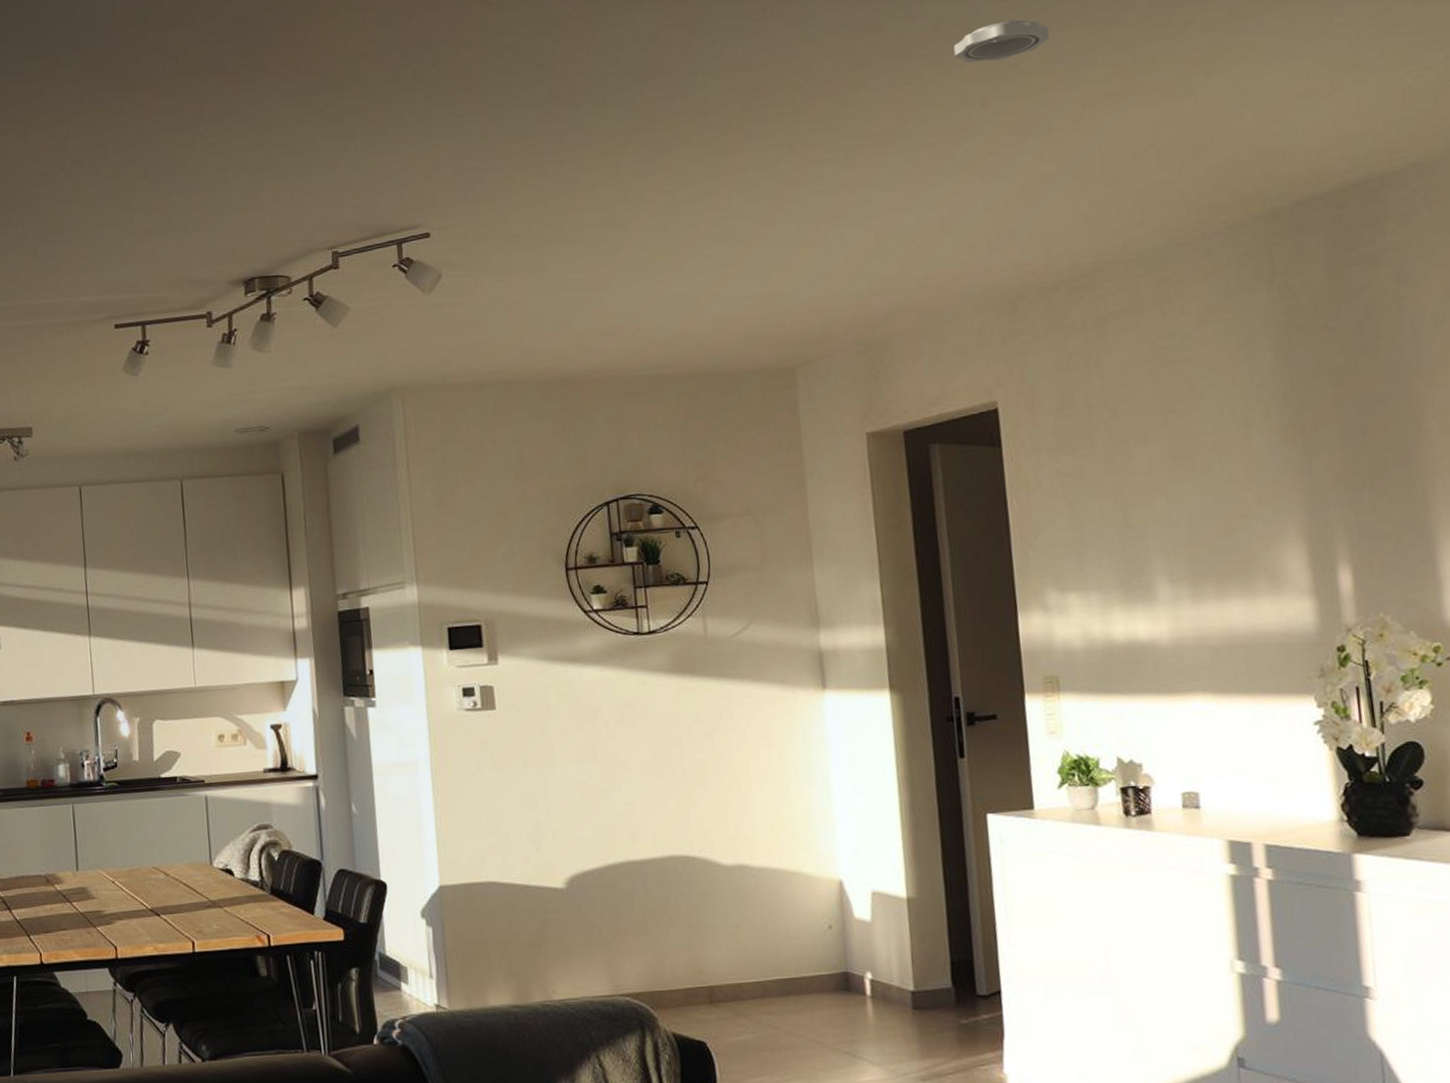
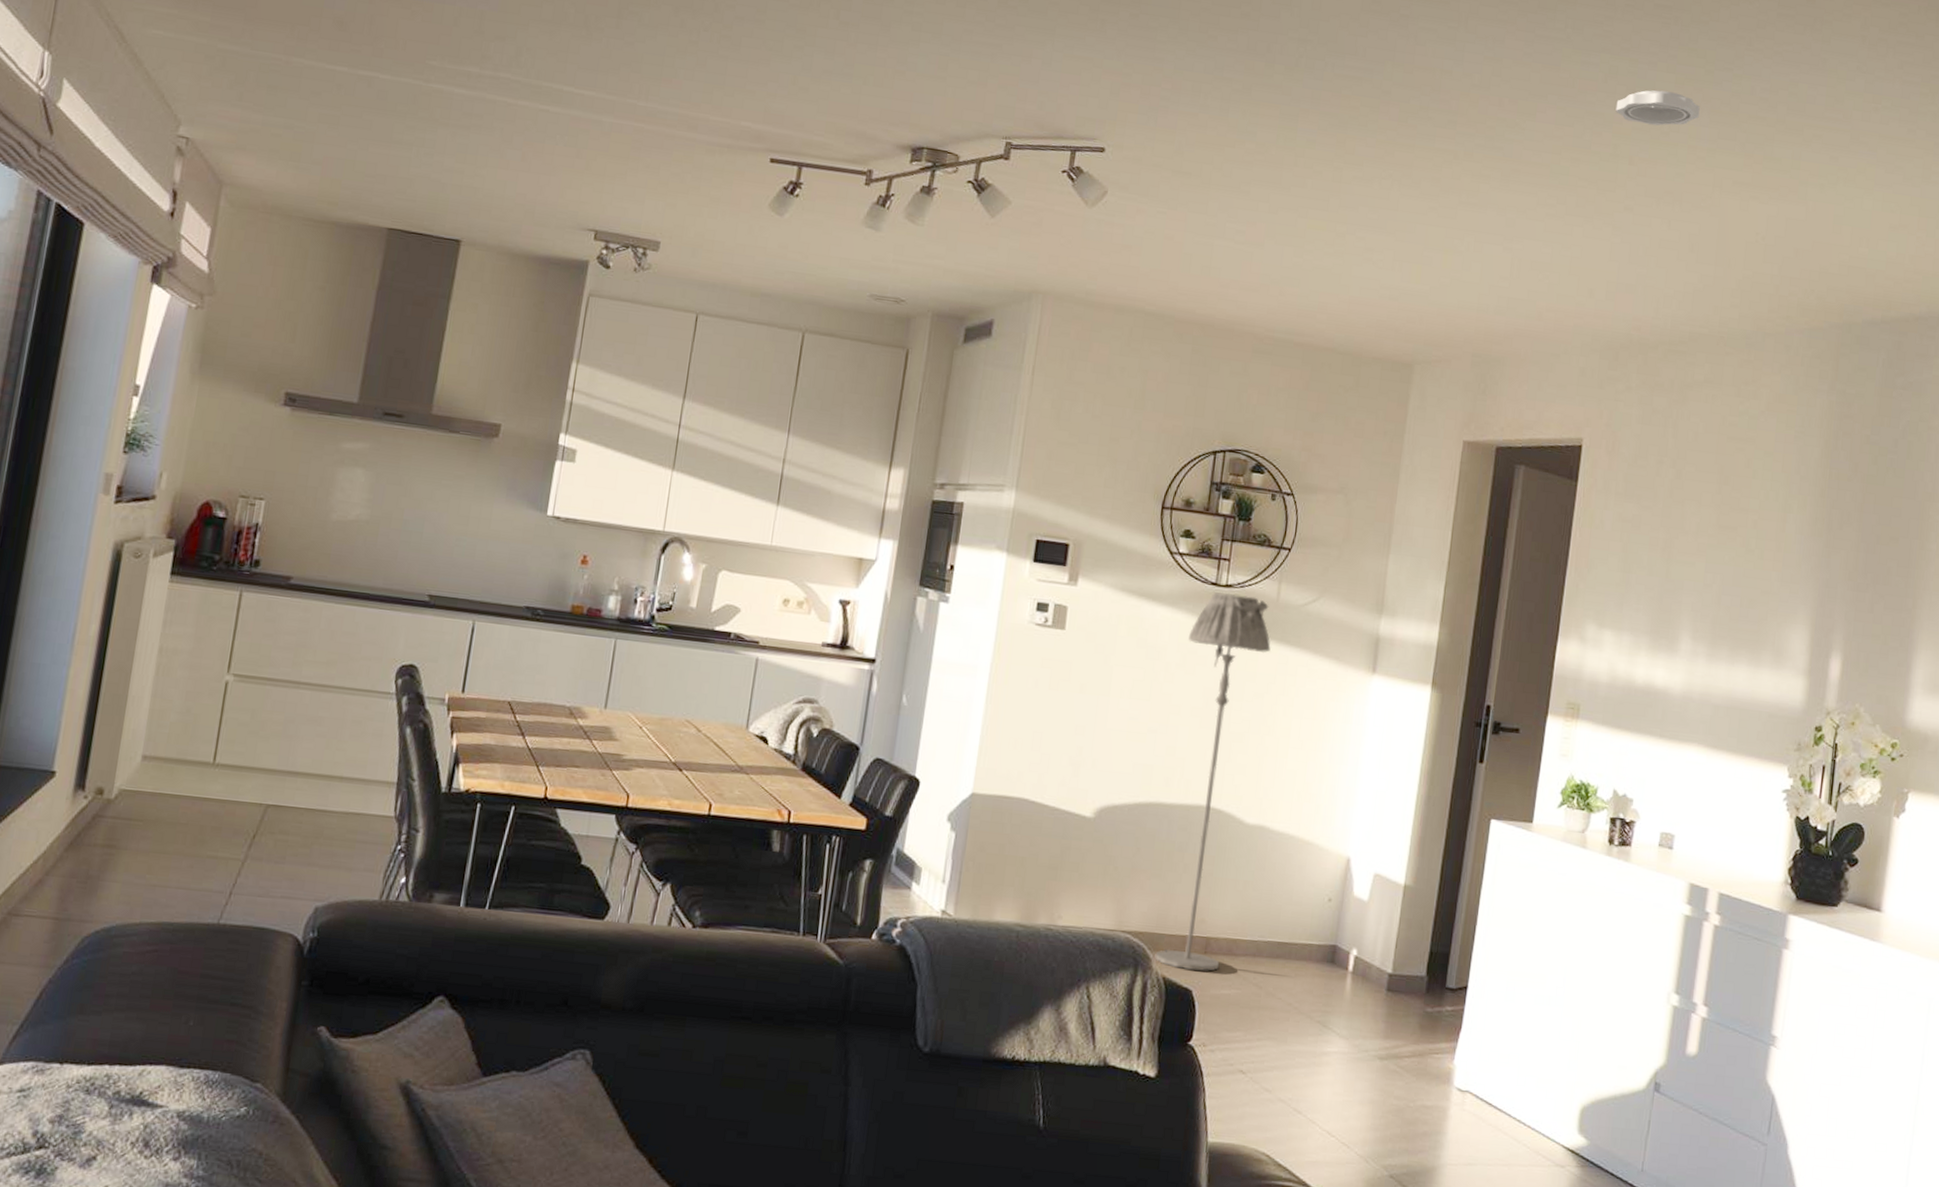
floor lamp: none [622,638,729,1023] -> present [1155,592,1271,971]

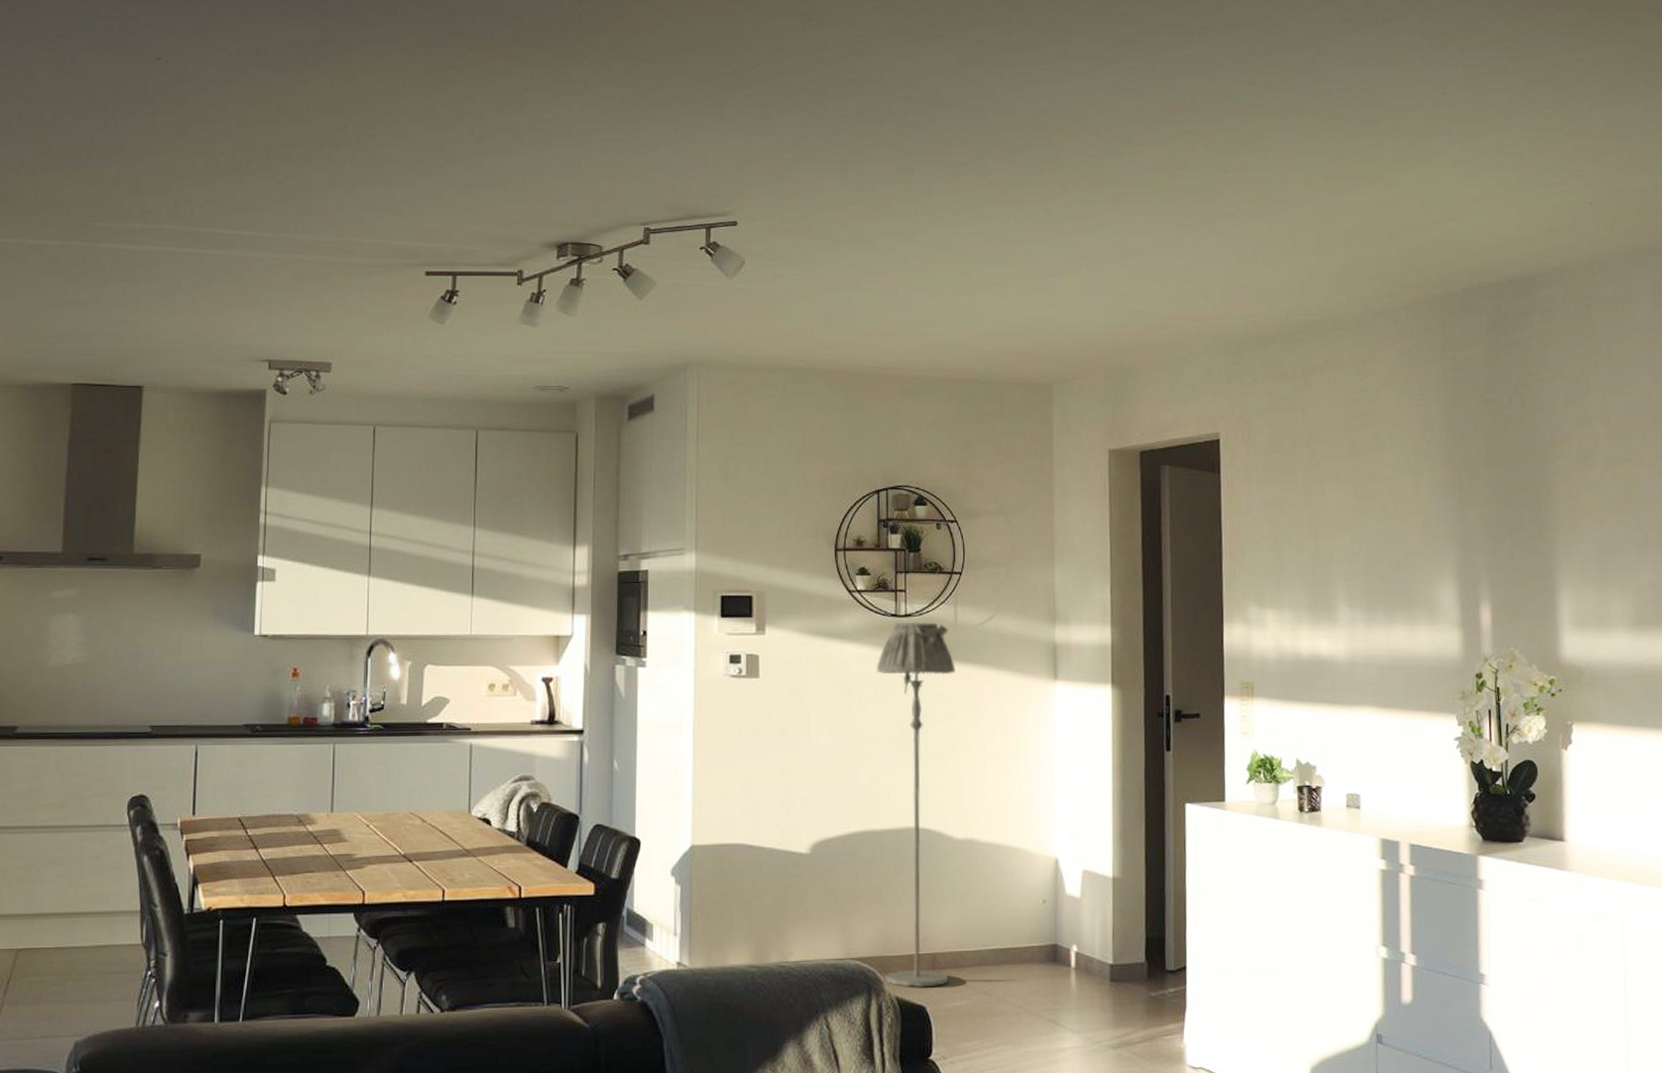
smoke detector: present [1615,90,1700,126] -> none [1205,102,1283,135]

